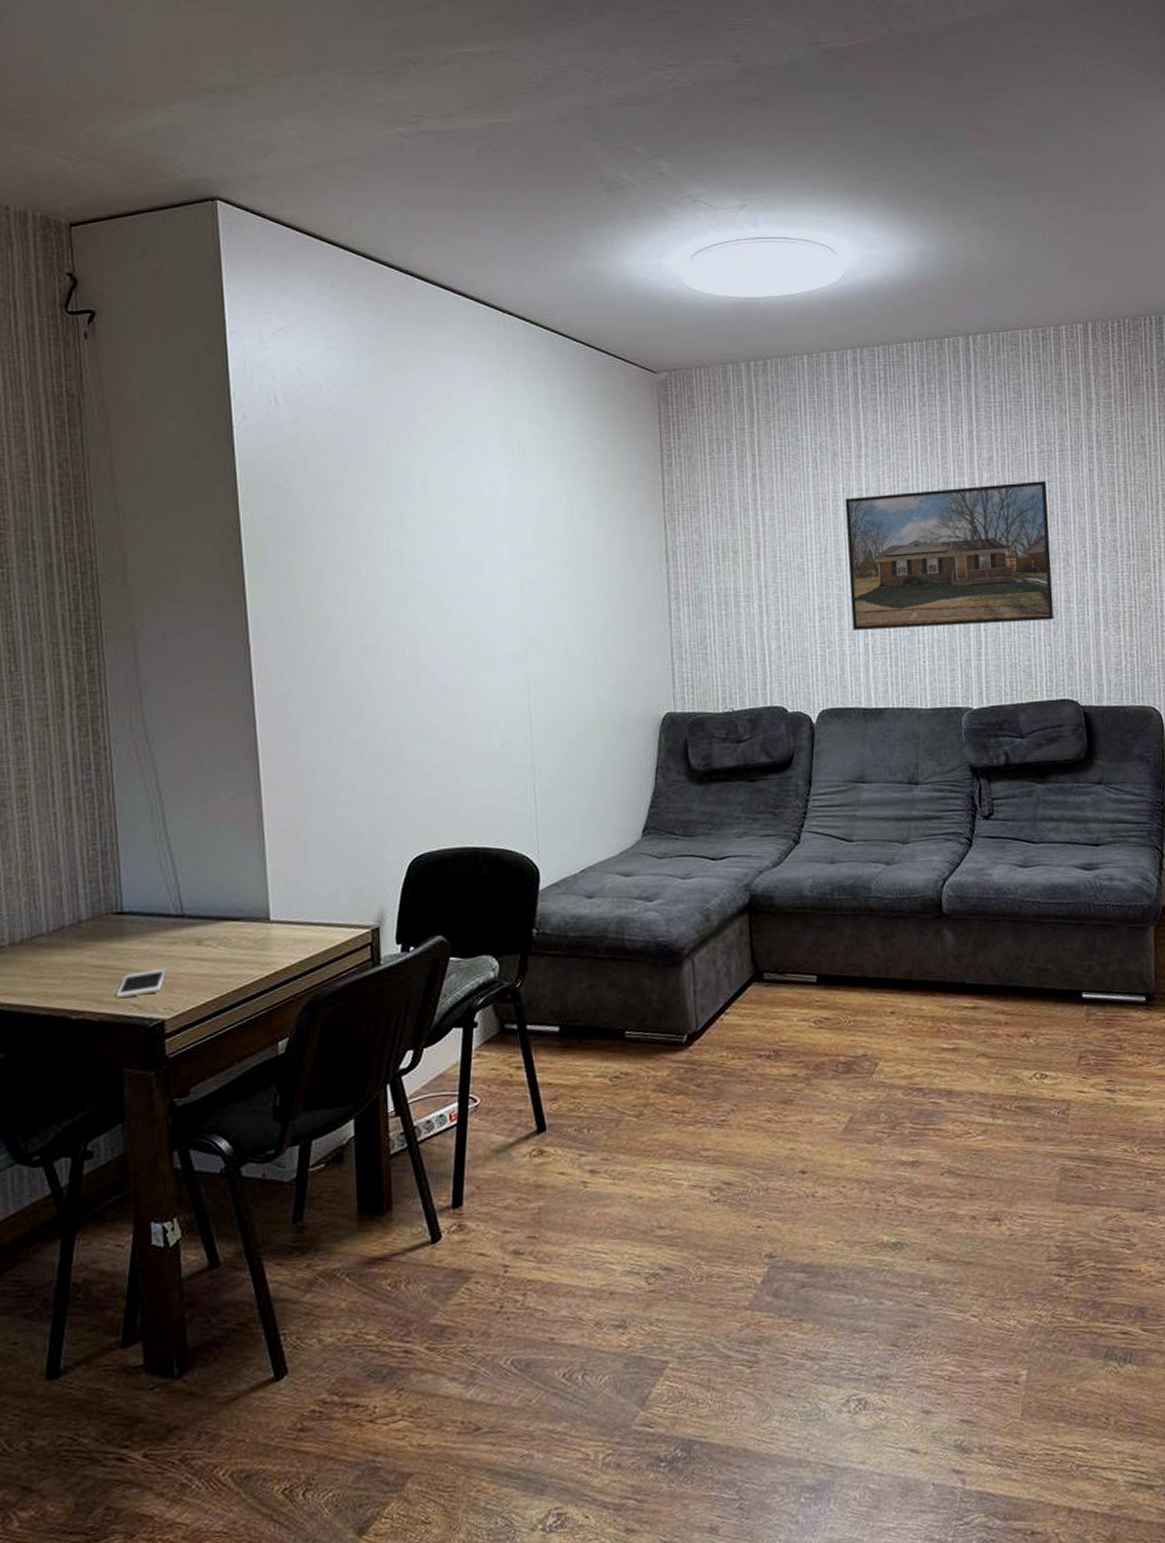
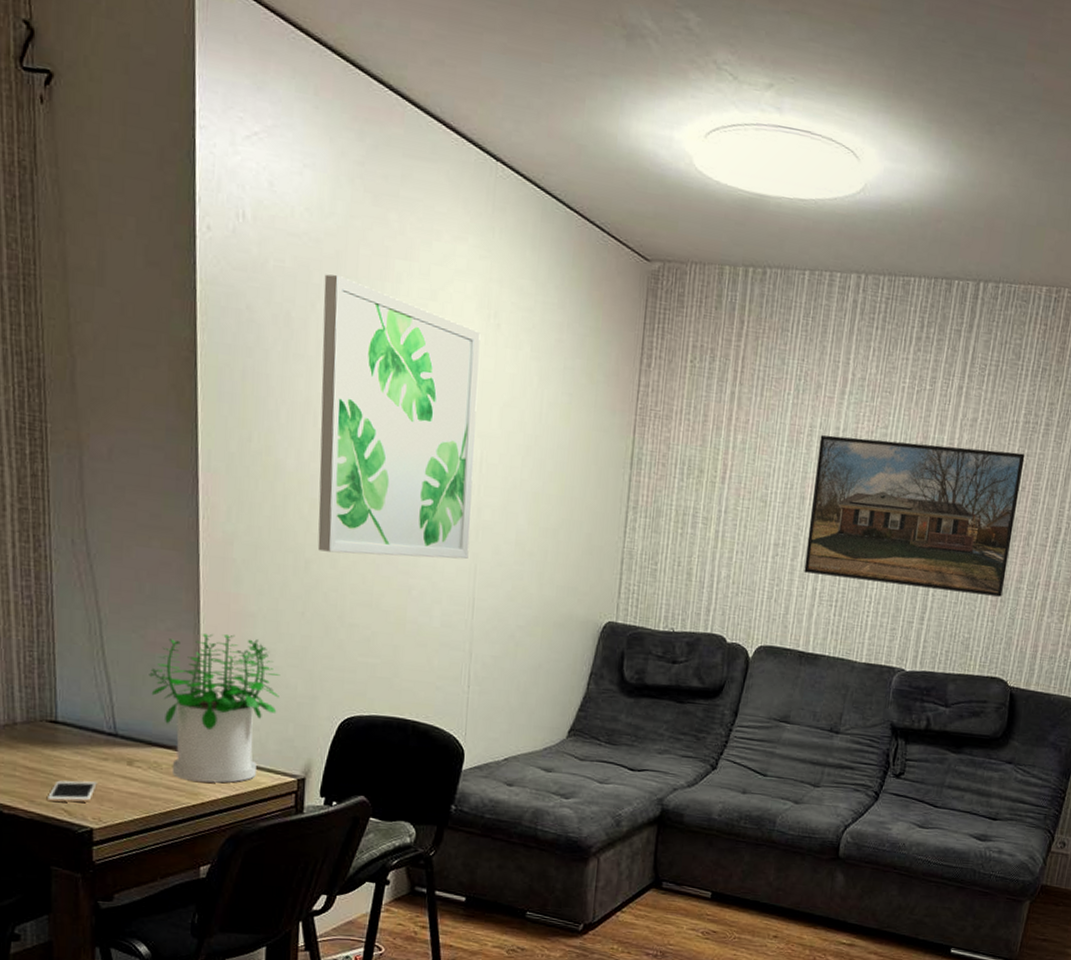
potted plant: none [213,791,346,951] -> present [149,633,280,783]
wall art: none [355,436,520,694] -> present [317,274,481,559]

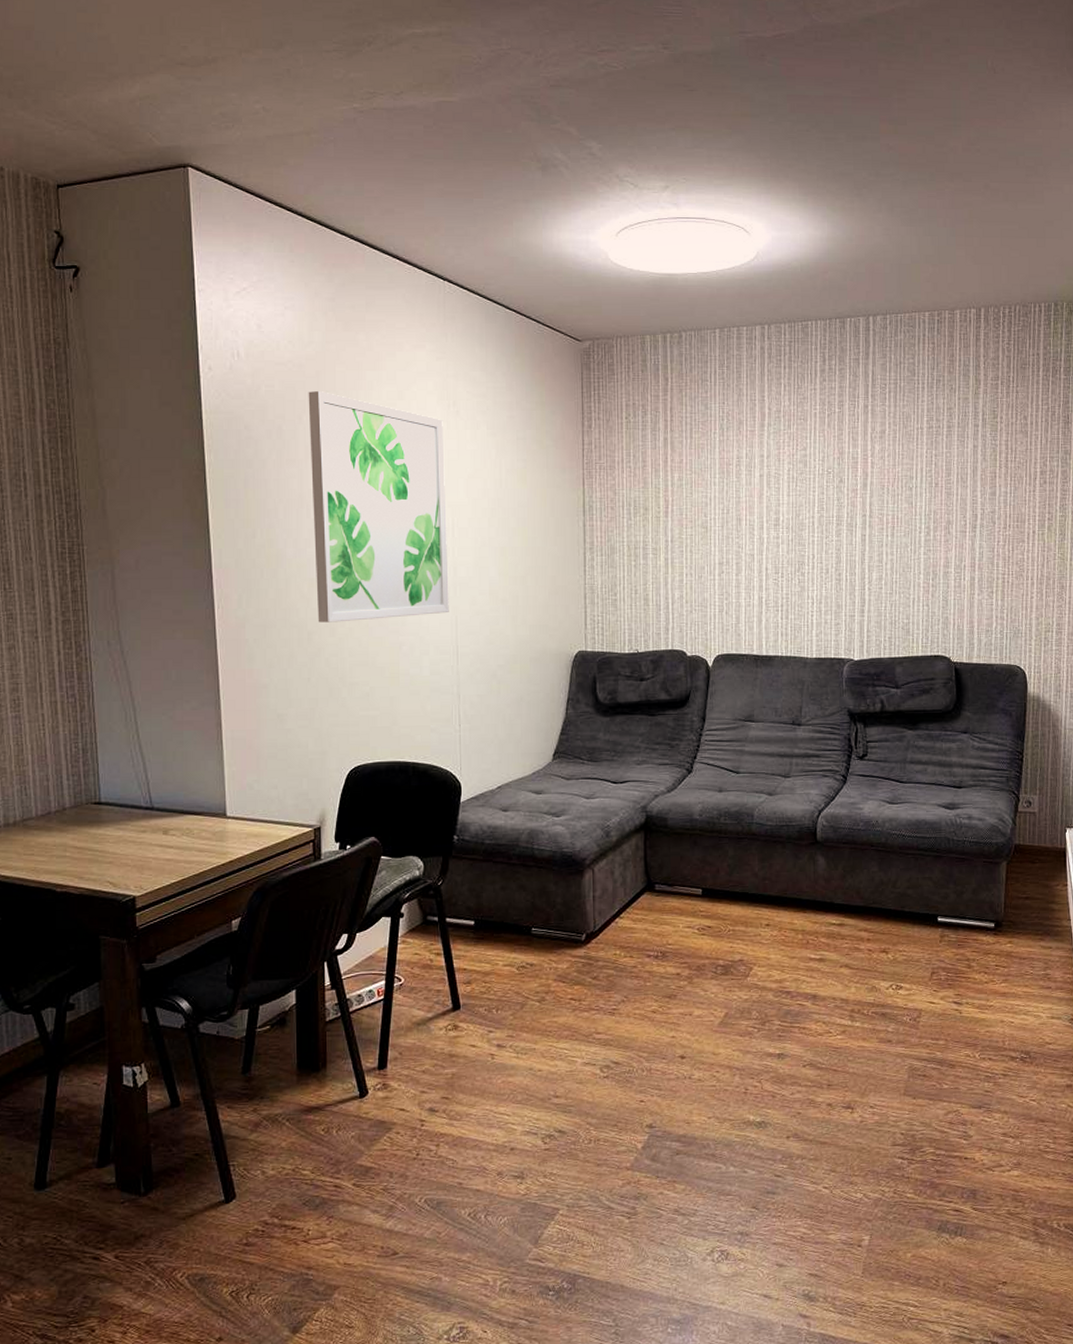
cell phone: present [48,780,97,803] -> none [95,853,137,877]
potted plant: present [149,633,280,783] -> none [178,705,293,842]
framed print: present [804,435,1025,597] -> none [747,454,934,584]

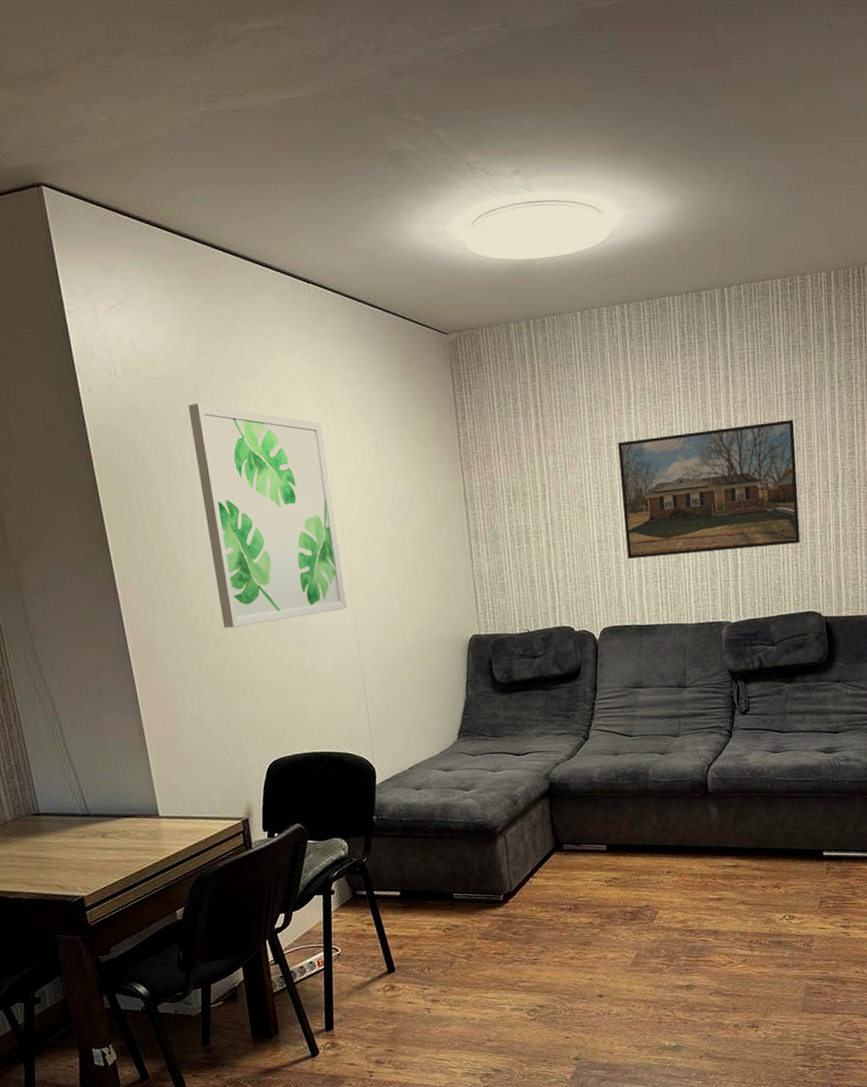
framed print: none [747,454,934,584] -> present [617,420,800,559]

